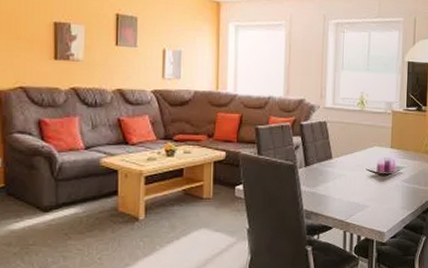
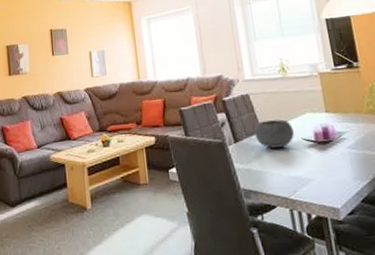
bowl: none [325,149,360,175] -> present [254,119,294,149]

